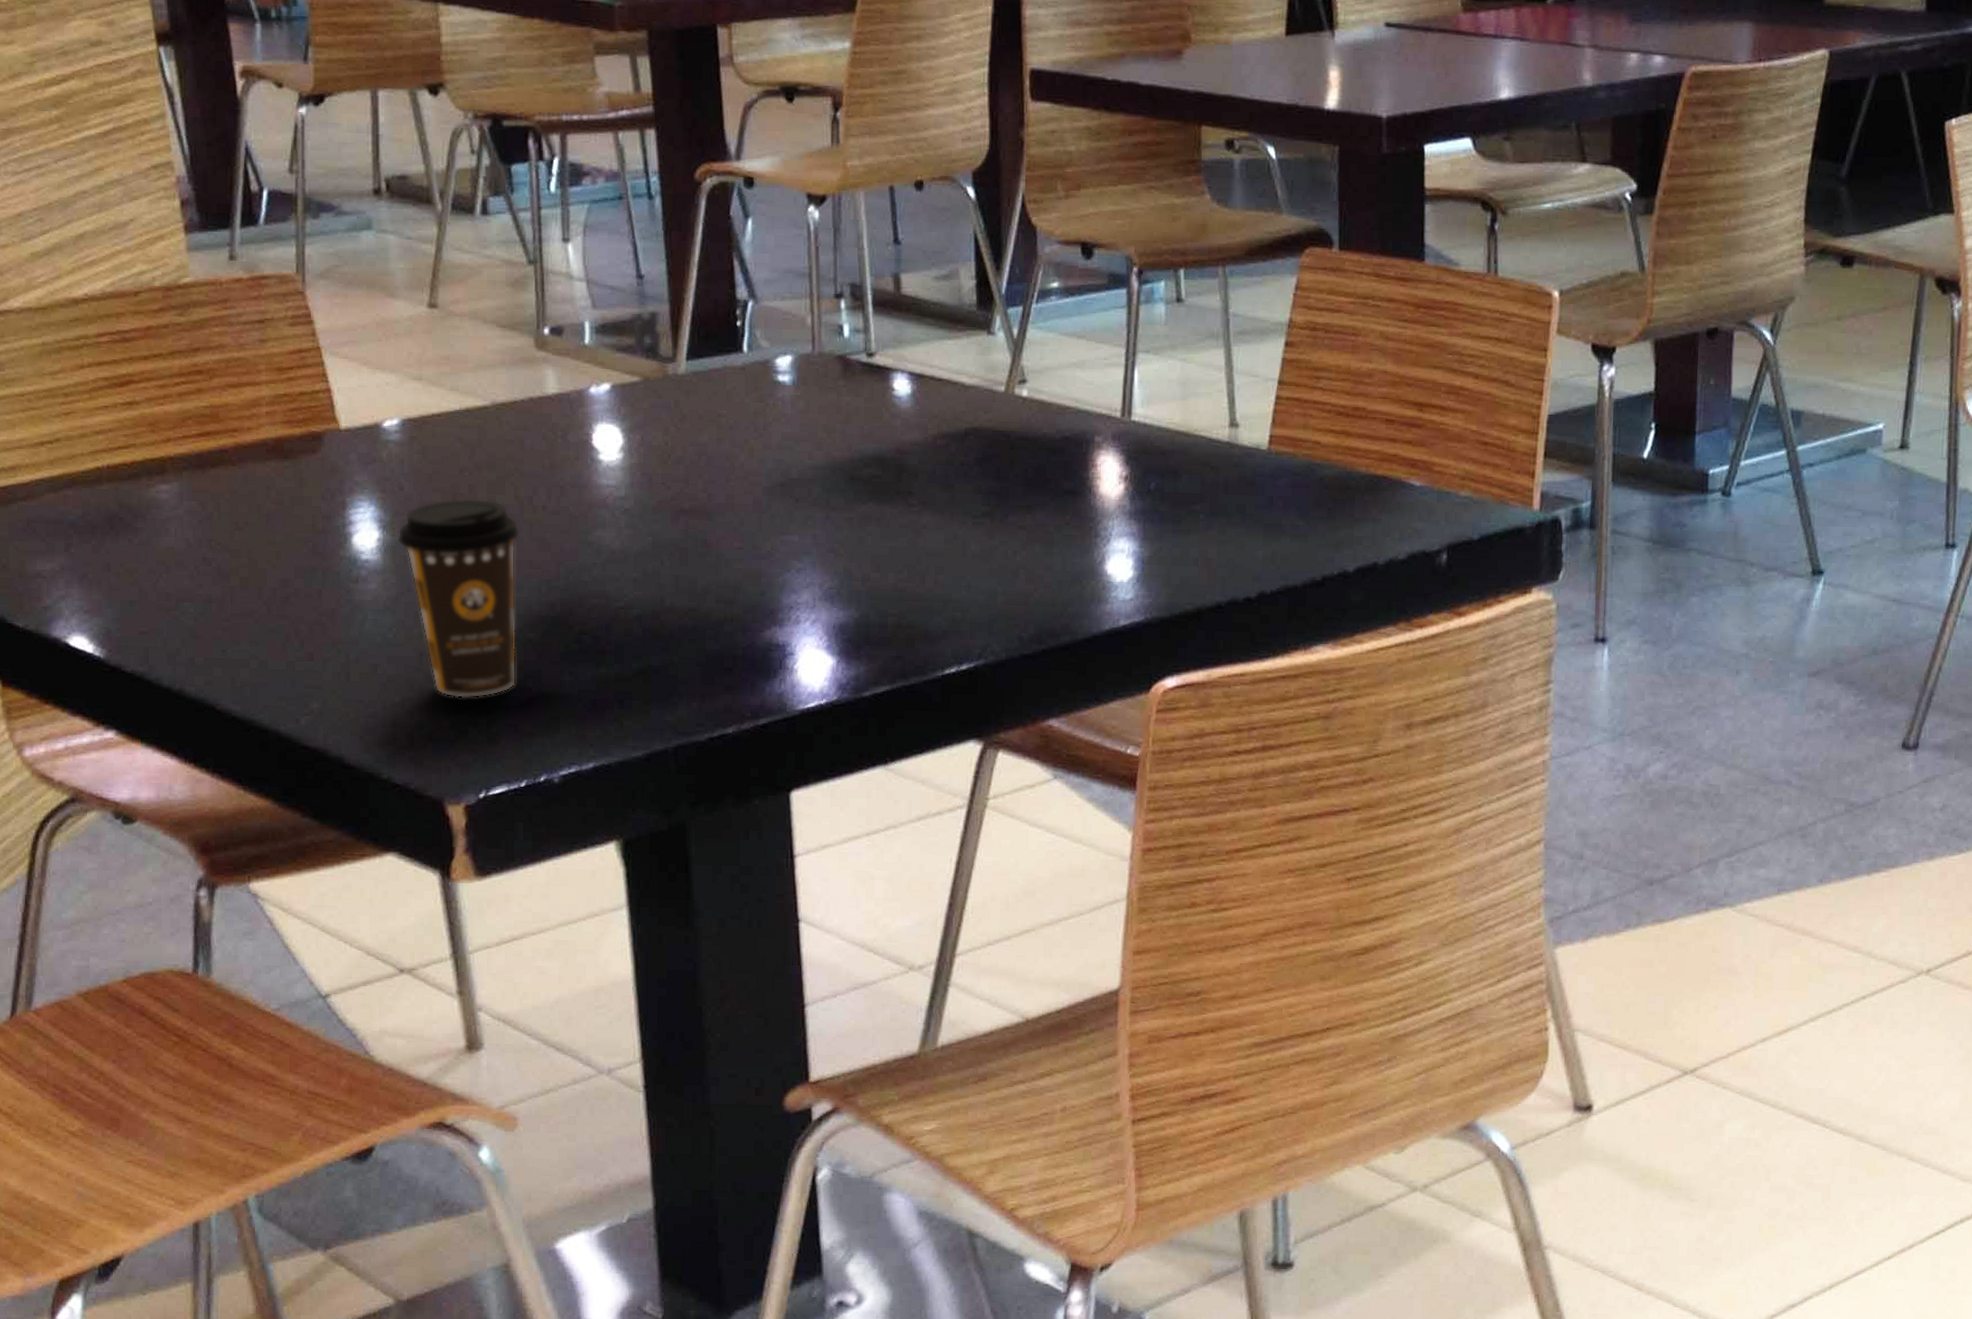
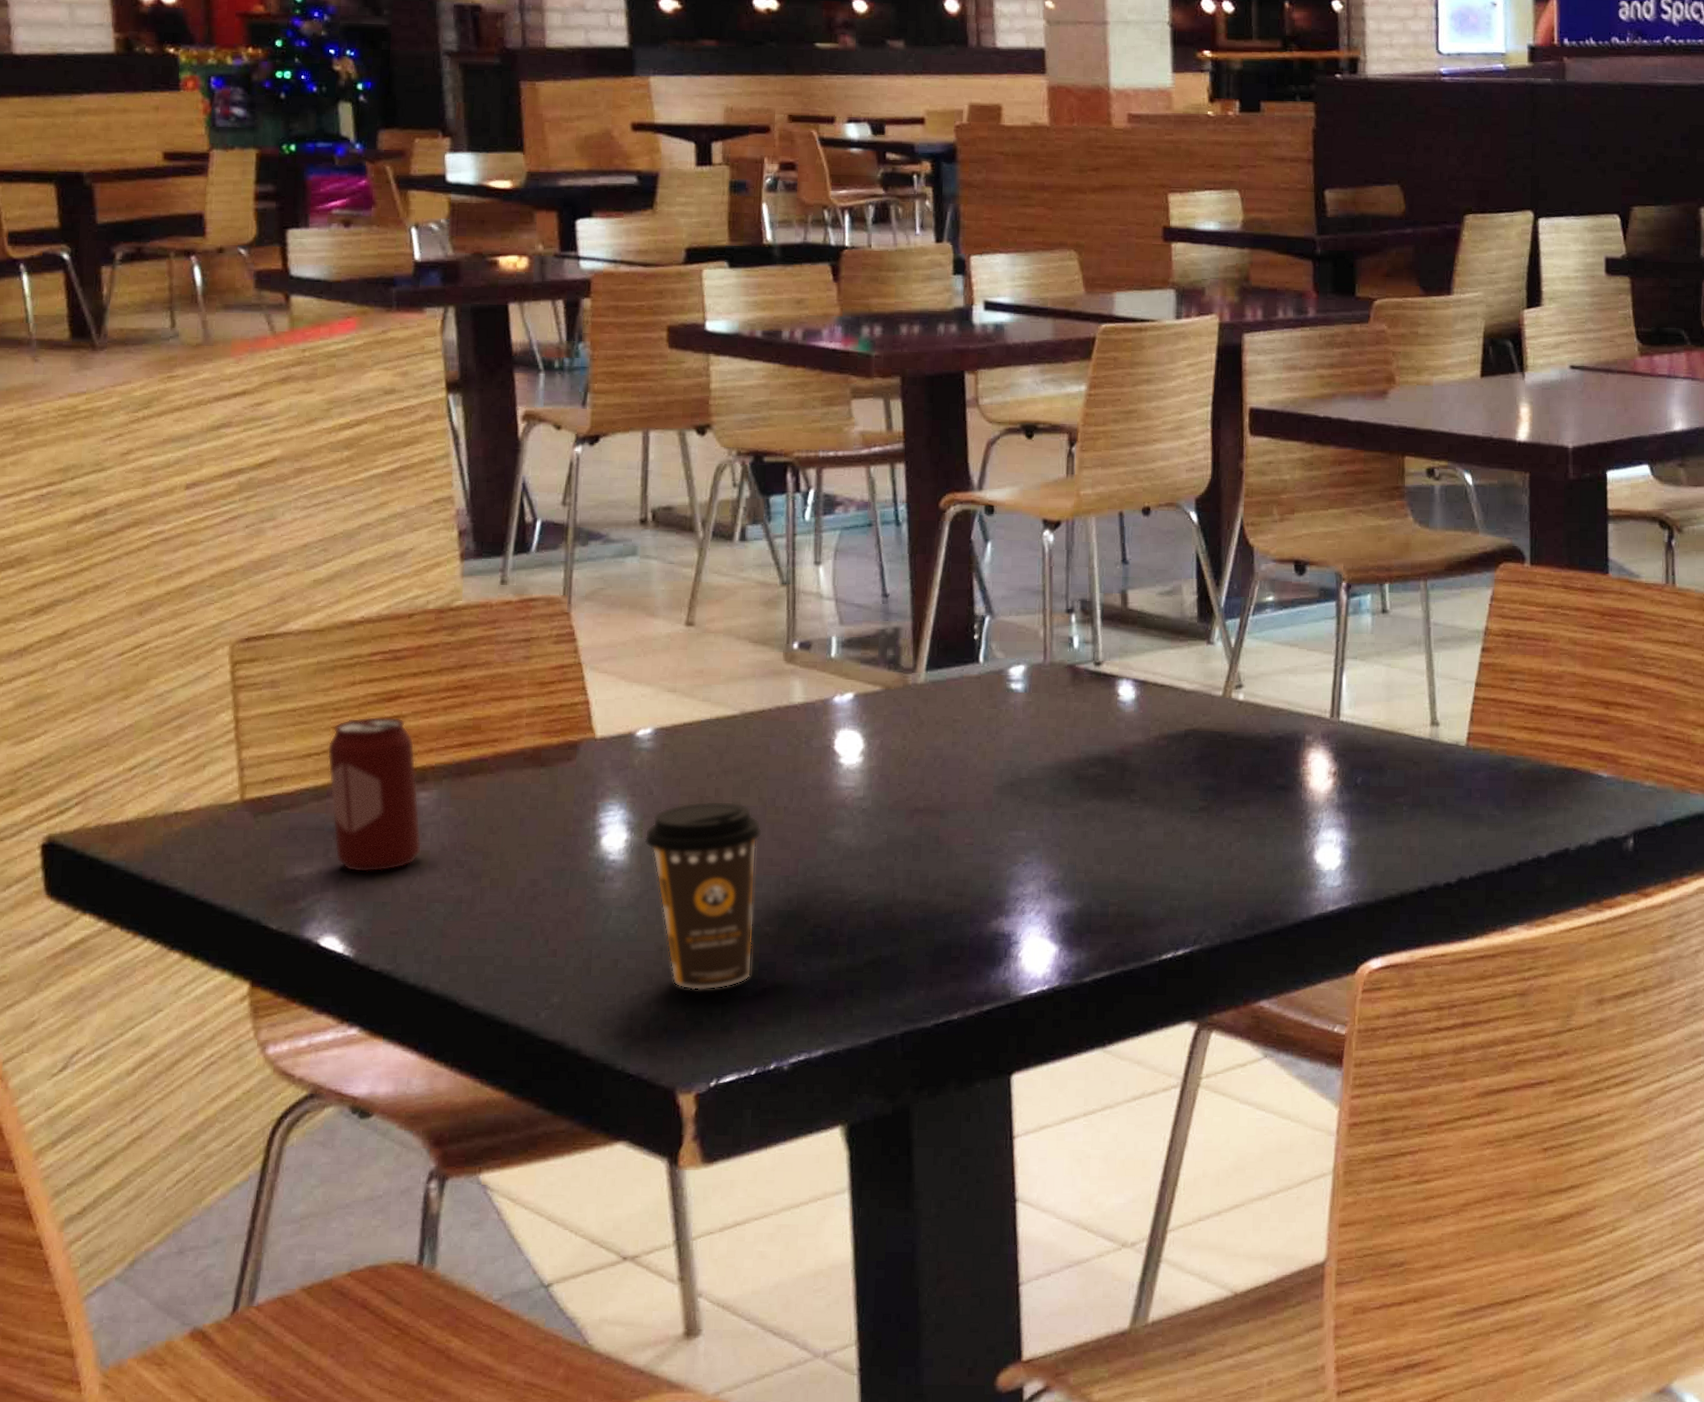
beverage can: none [60,402,167,569] -> present [327,716,422,872]

